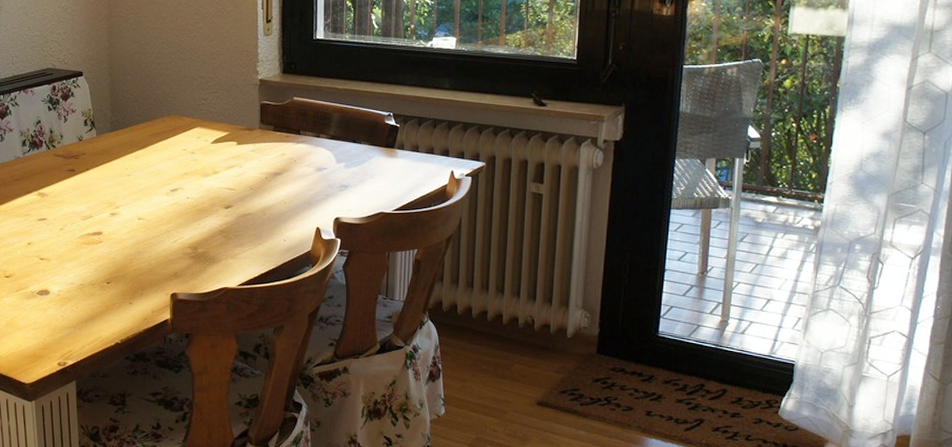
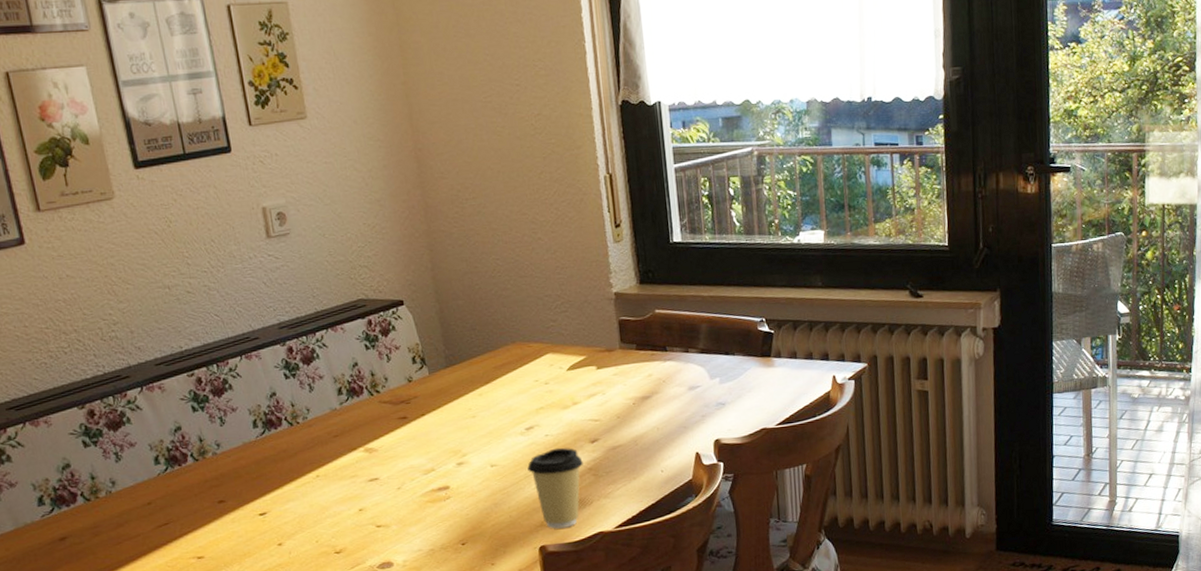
coffee cup: none [169,209,216,280] -> present [527,447,583,529]

